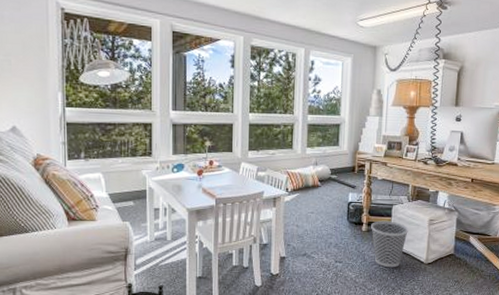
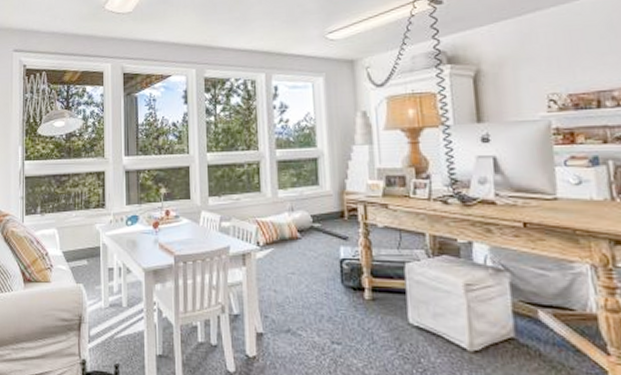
wastebasket: present [371,221,408,268] -> none [377,285,434,356]

